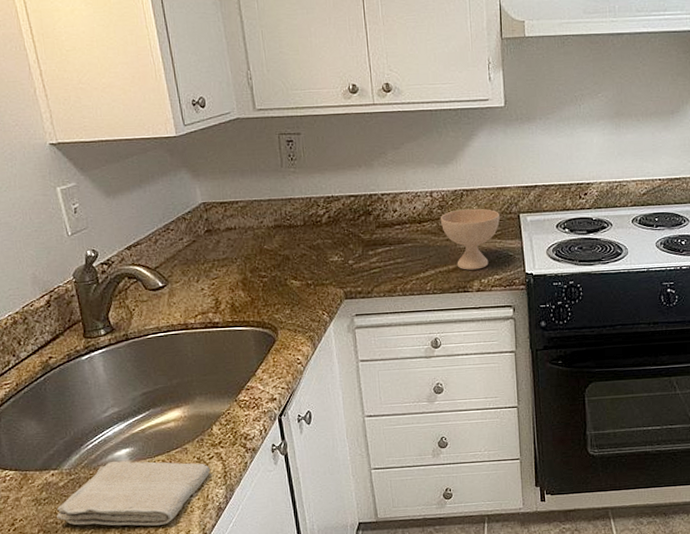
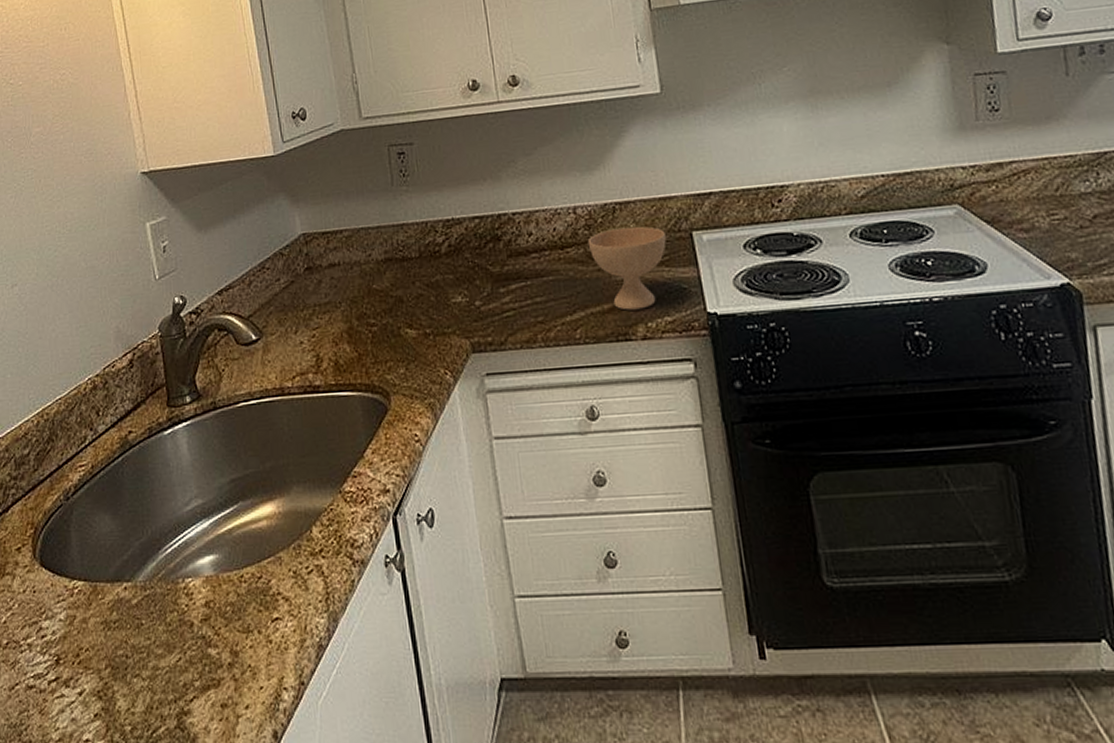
washcloth: present [57,460,210,526] -> none [127,572,309,667]

